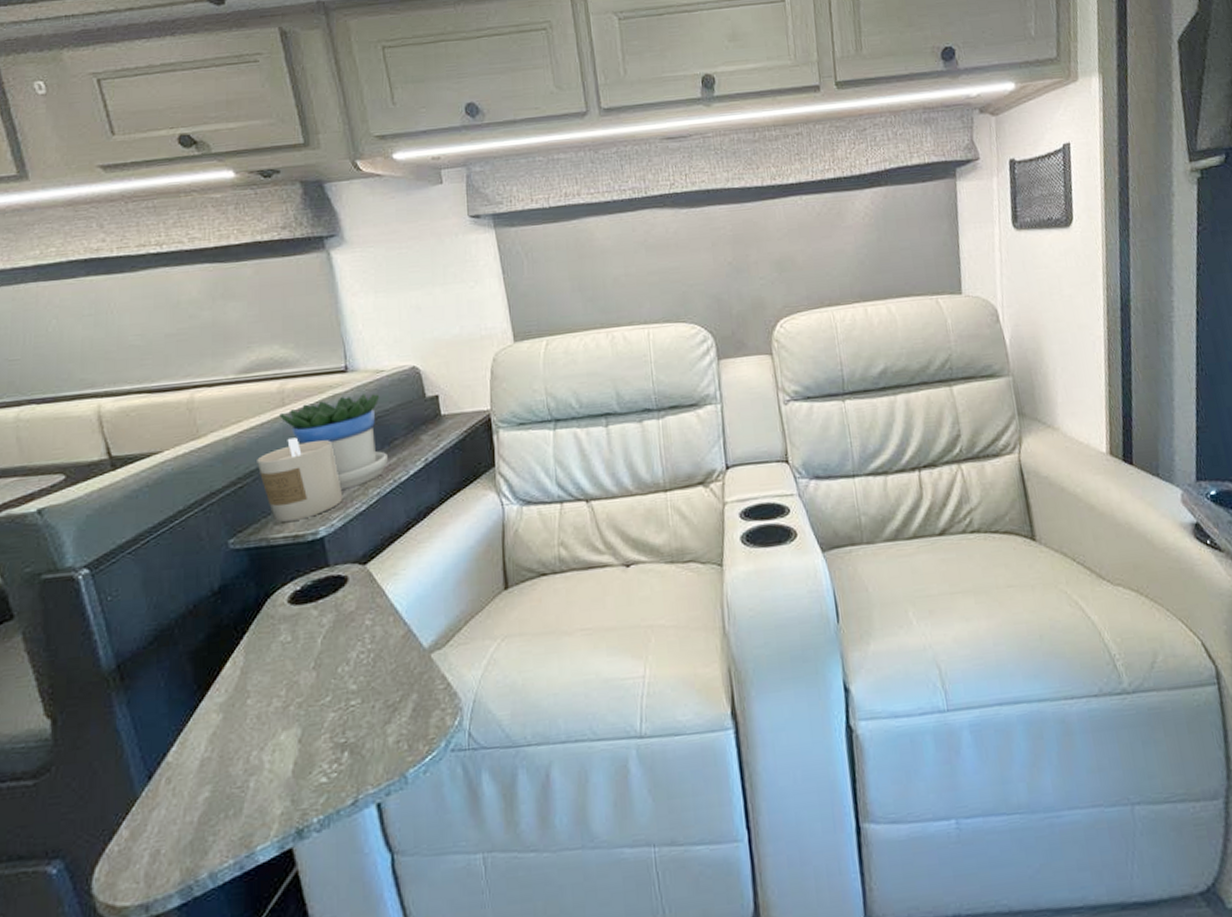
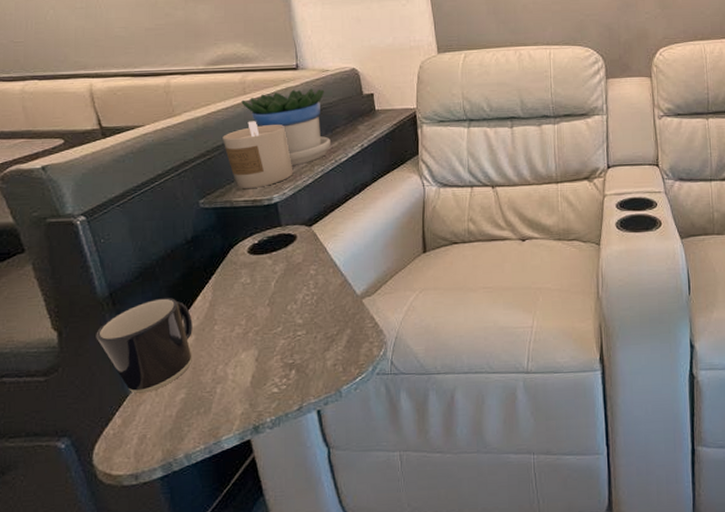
mug: none [99,666,220,795] -> present [96,298,193,393]

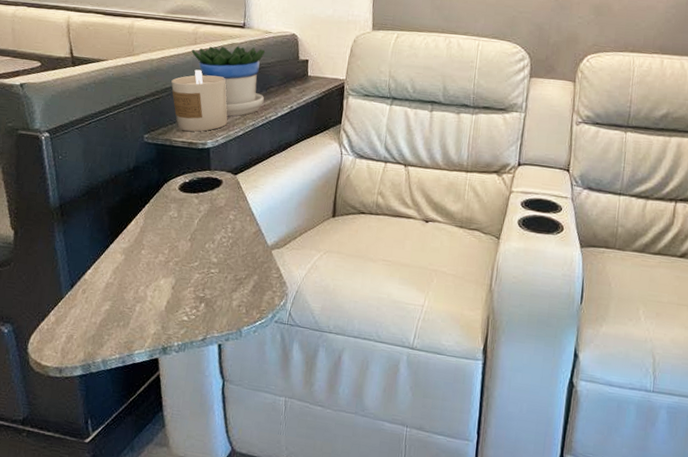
mug: present [96,298,193,393] -> none [44,216,124,299]

